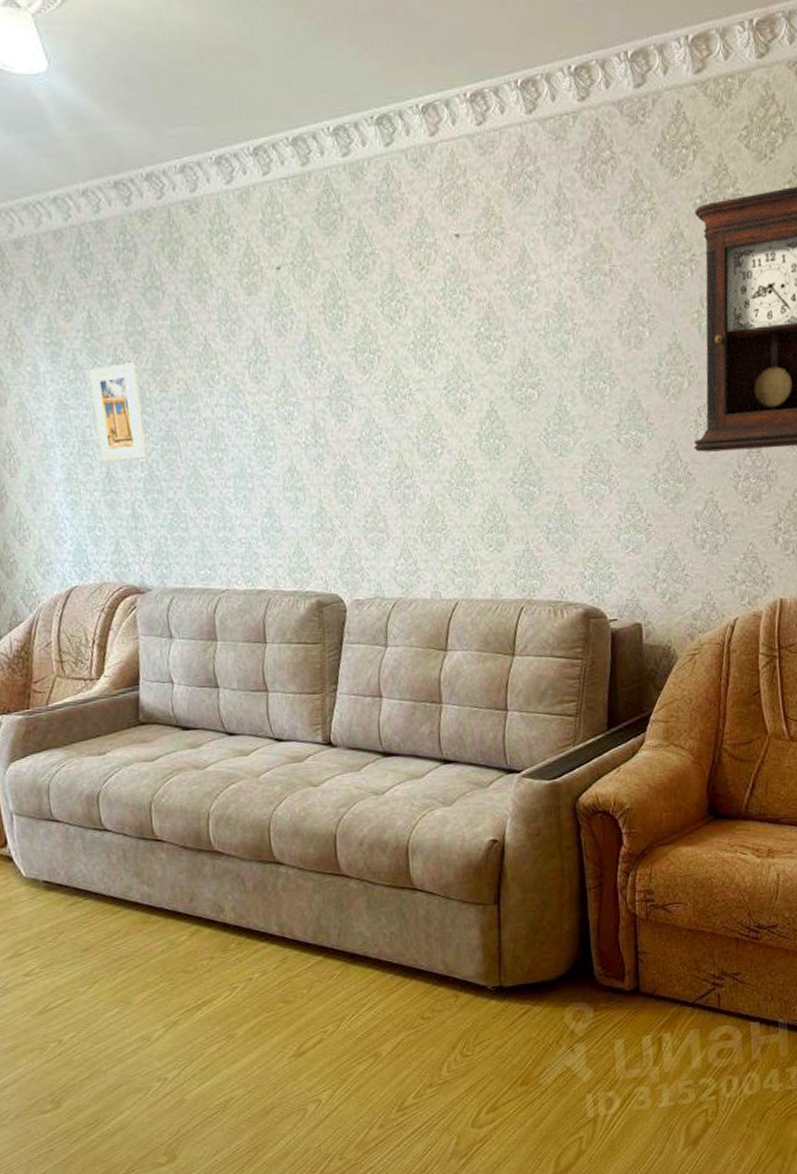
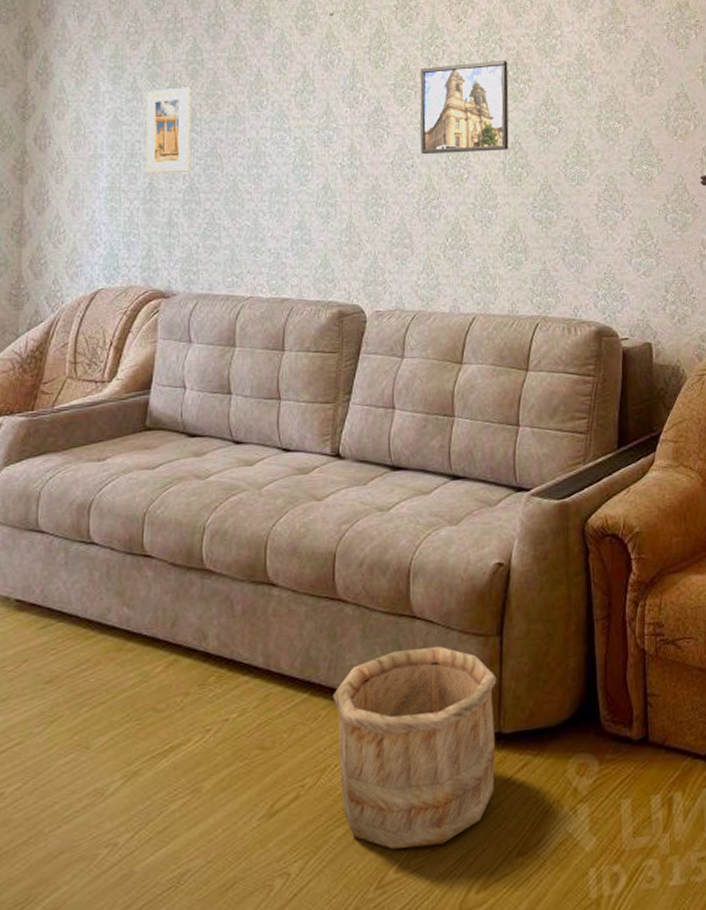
wooden bucket: none [344,914,498,1081] -> present [332,647,497,850]
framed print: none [381,313,485,429] -> present [420,60,509,155]

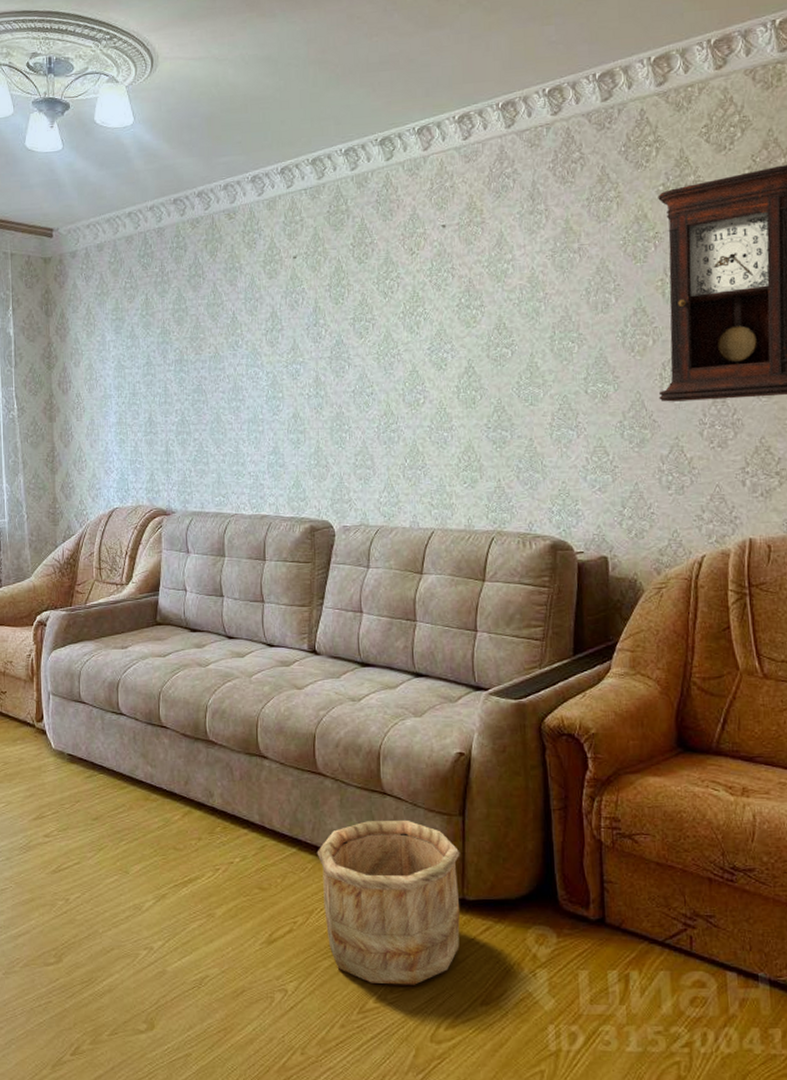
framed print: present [145,87,191,174] -> none [142,332,181,410]
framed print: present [420,60,509,155] -> none [376,287,463,383]

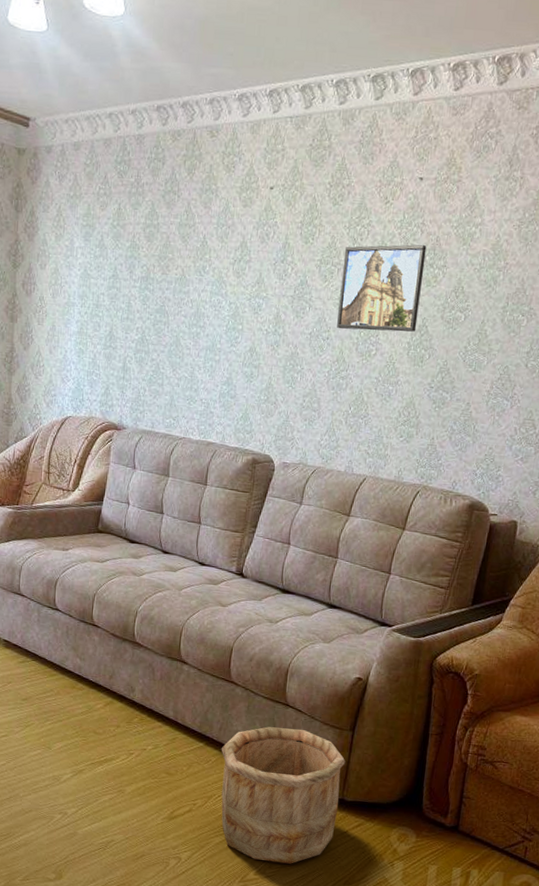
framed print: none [376,287,463,383] -> present [337,244,427,332]

